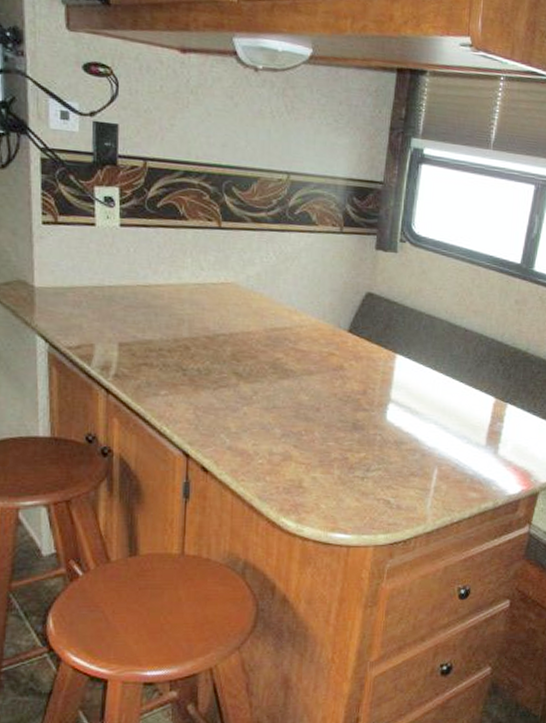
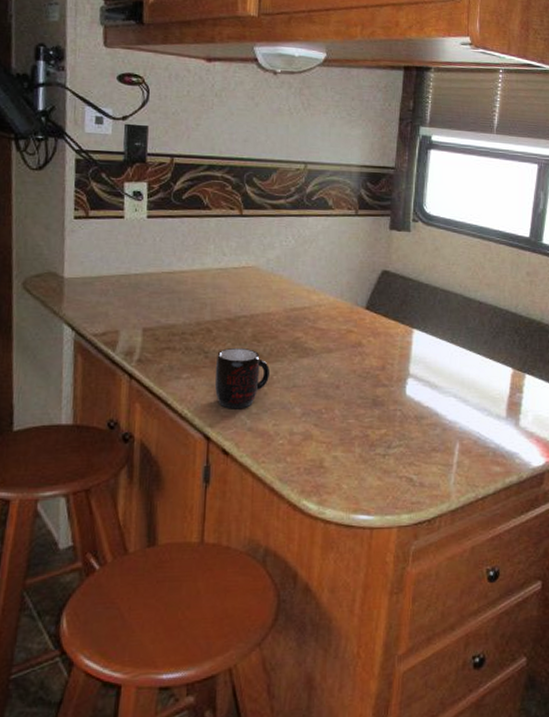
mug: none [193,366,250,428] -> present [214,347,271,409]

